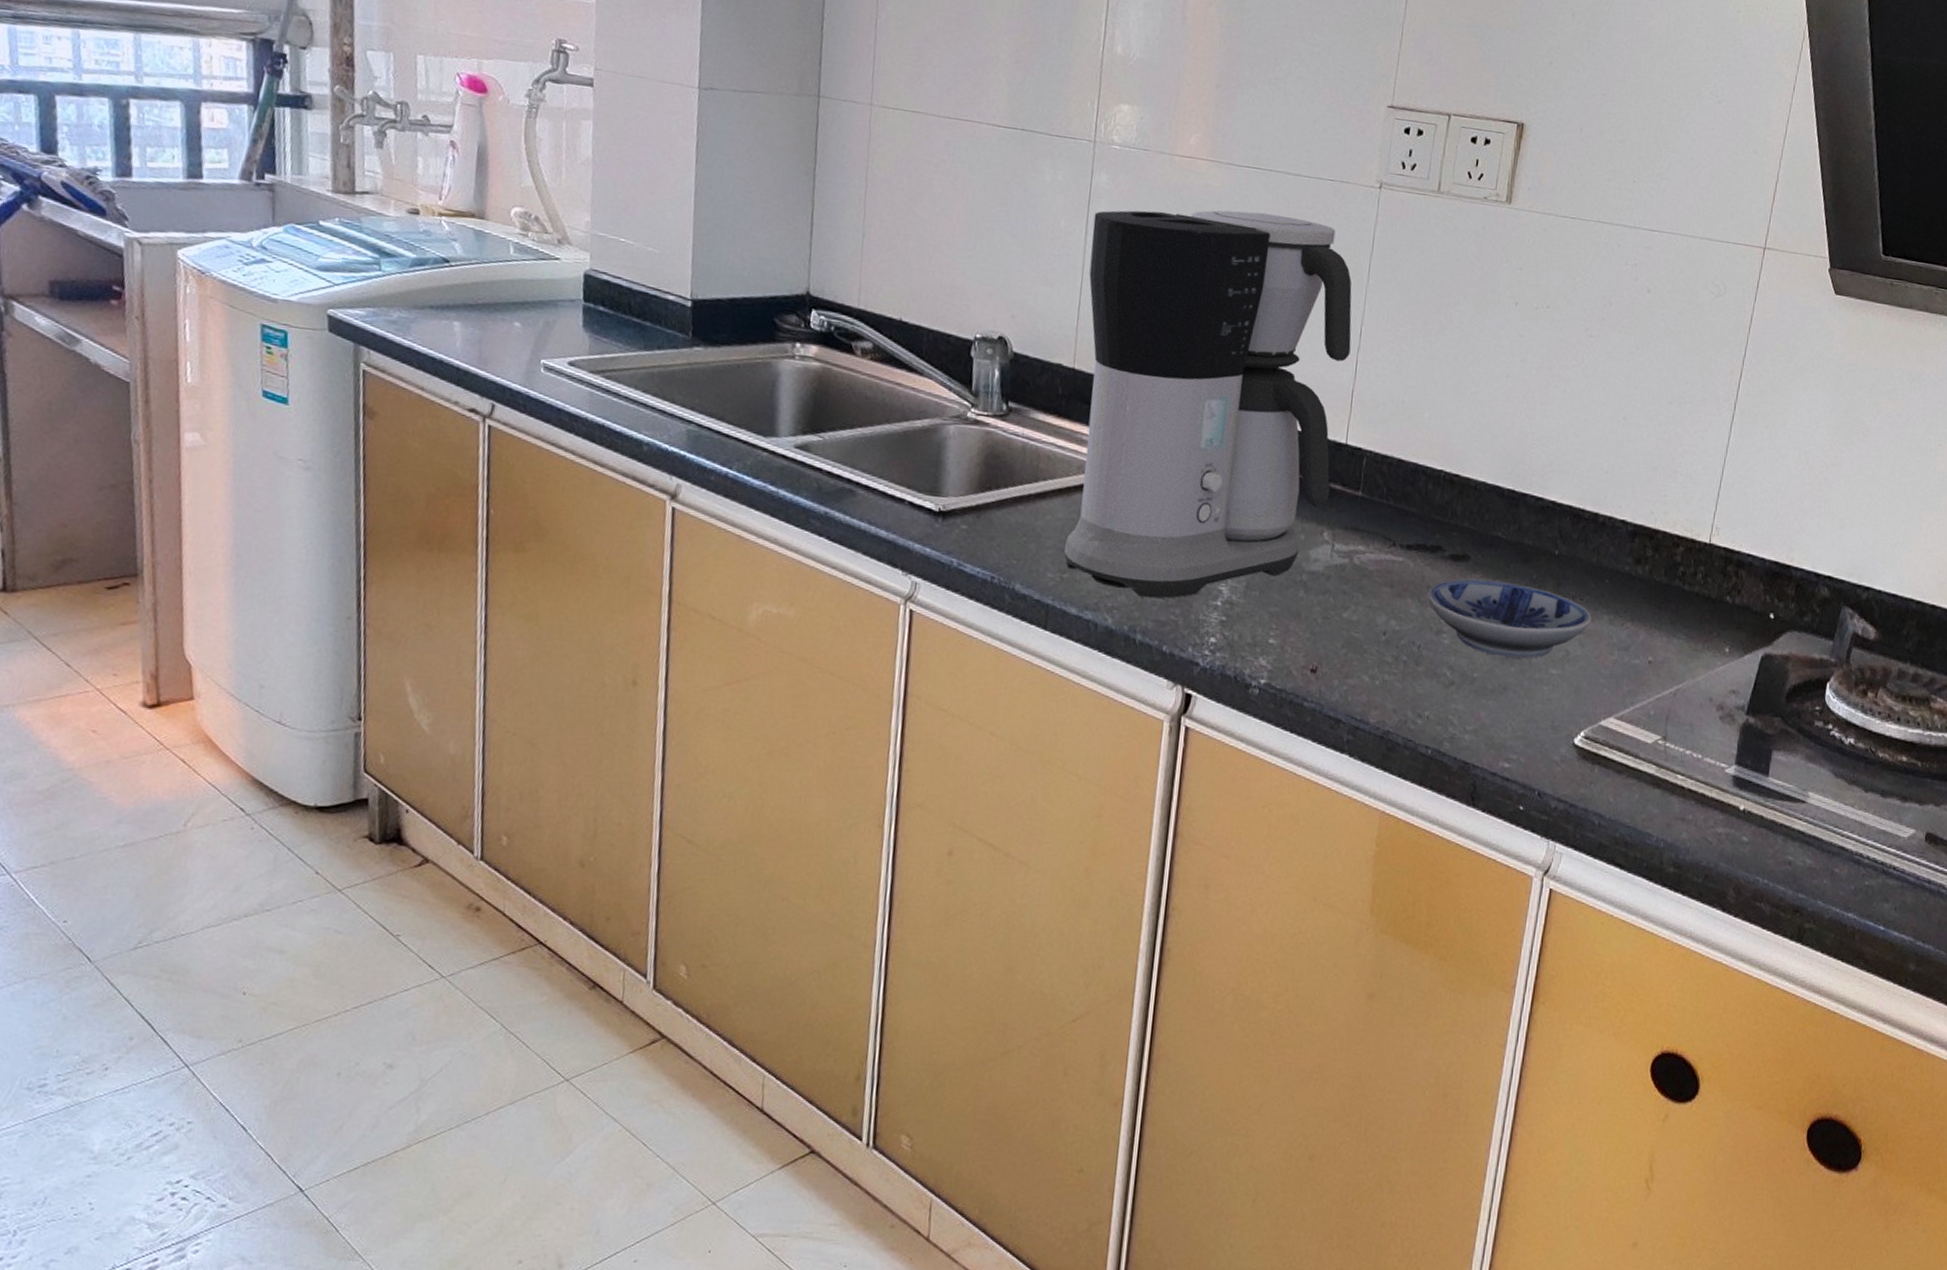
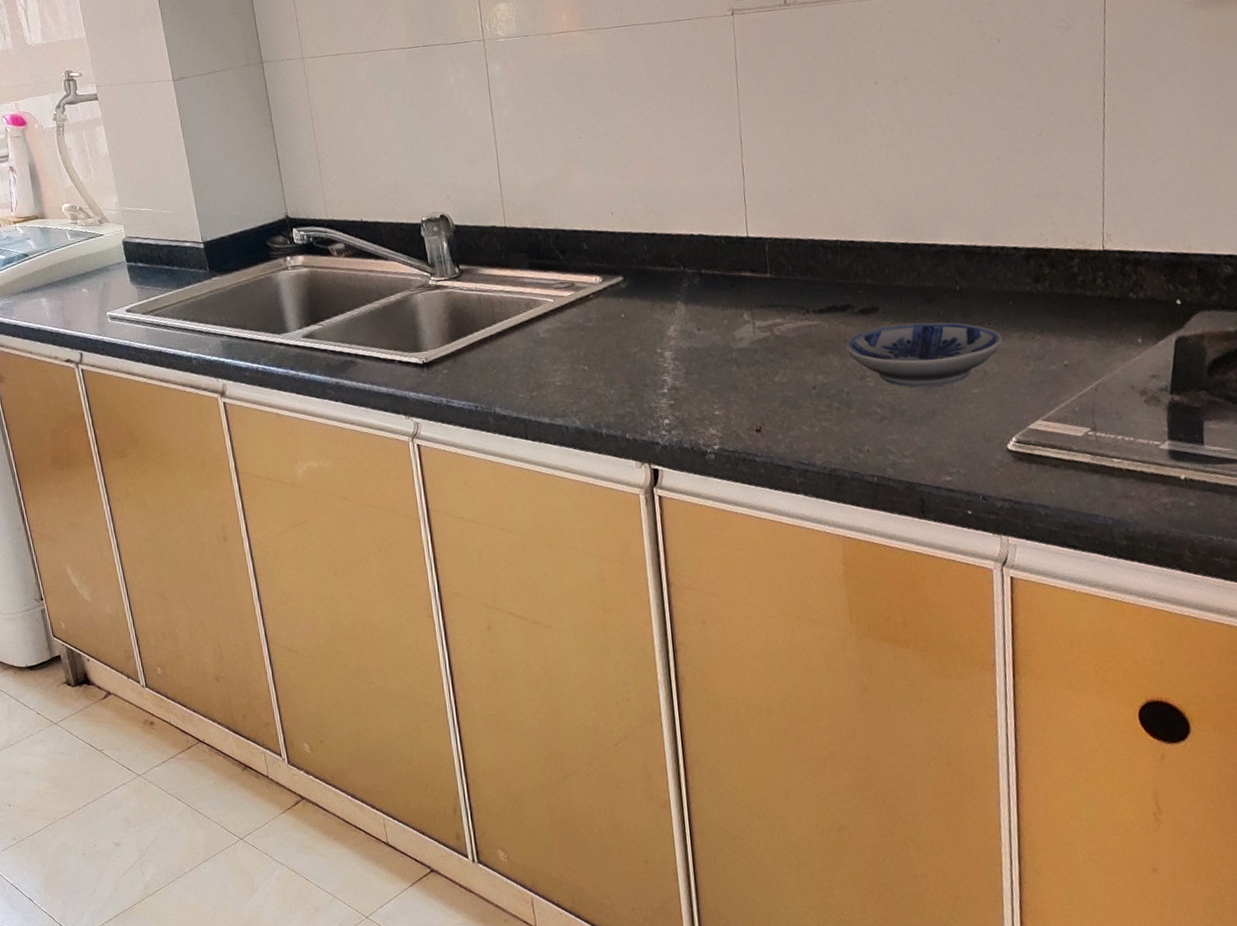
coffee maker: present [1064,210,1352,599] -> none [496,58,742,399]

